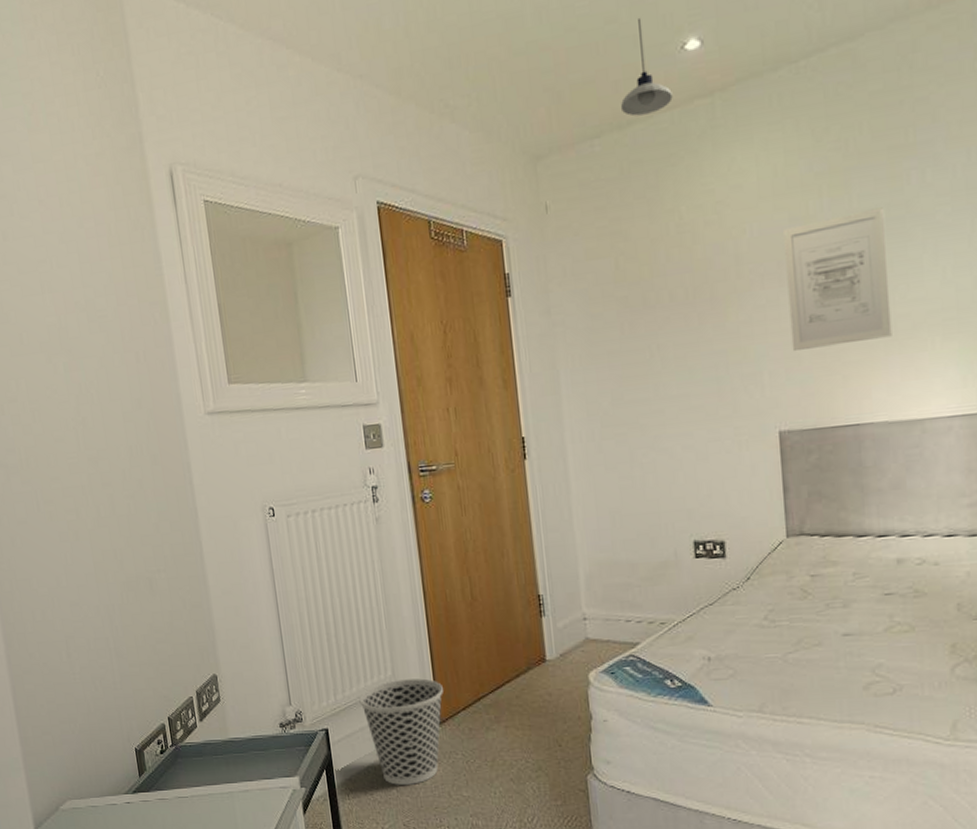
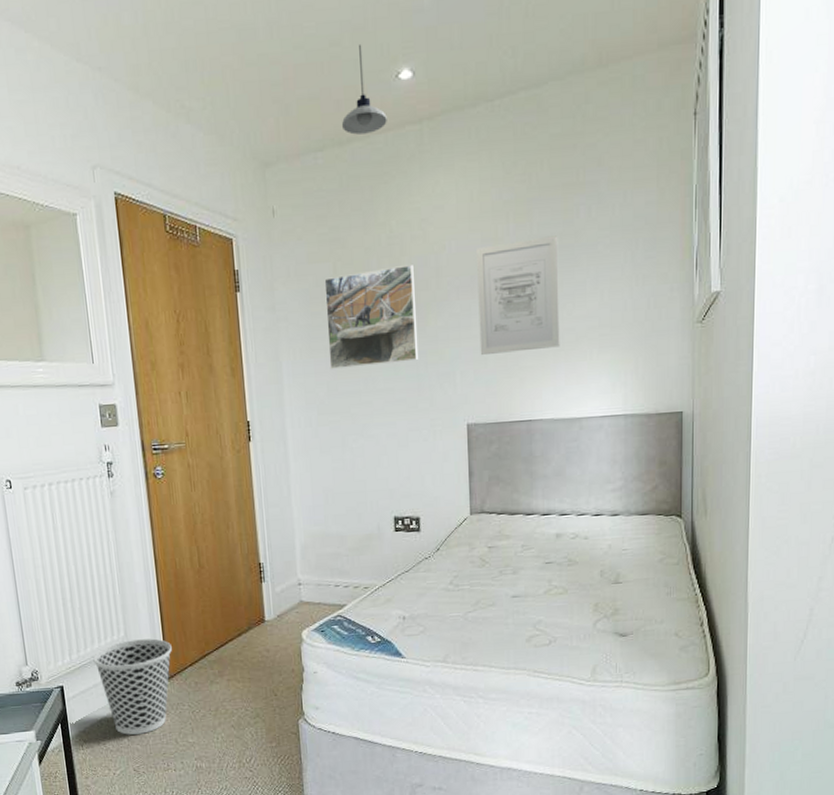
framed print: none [605,252,718,376] -> present [324,264,419,369]

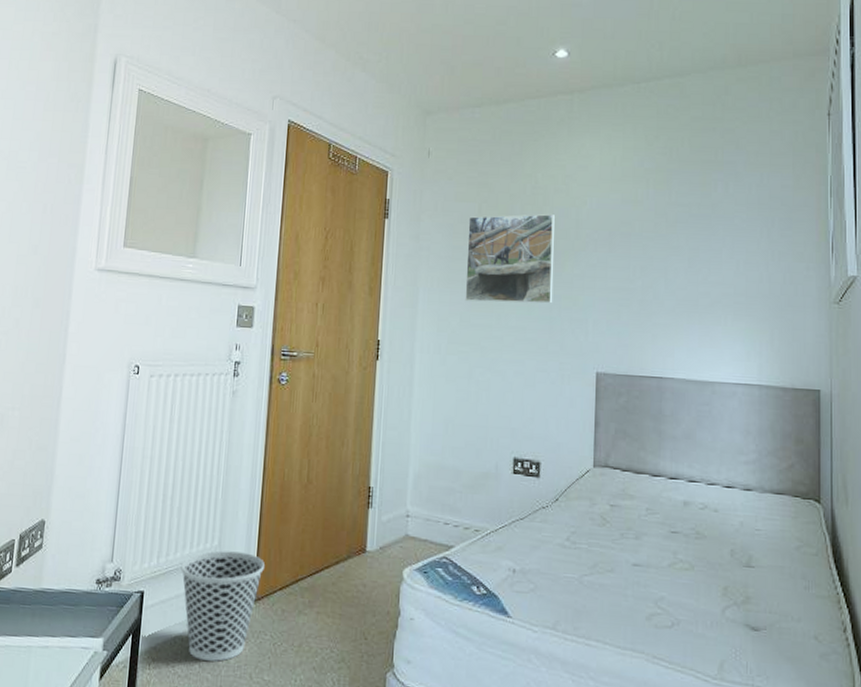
pendant light: present [341,43,387,135] -> none [499,25,542,98]
wall art: present [477,236,560,356] -> none [614,204,696,309]

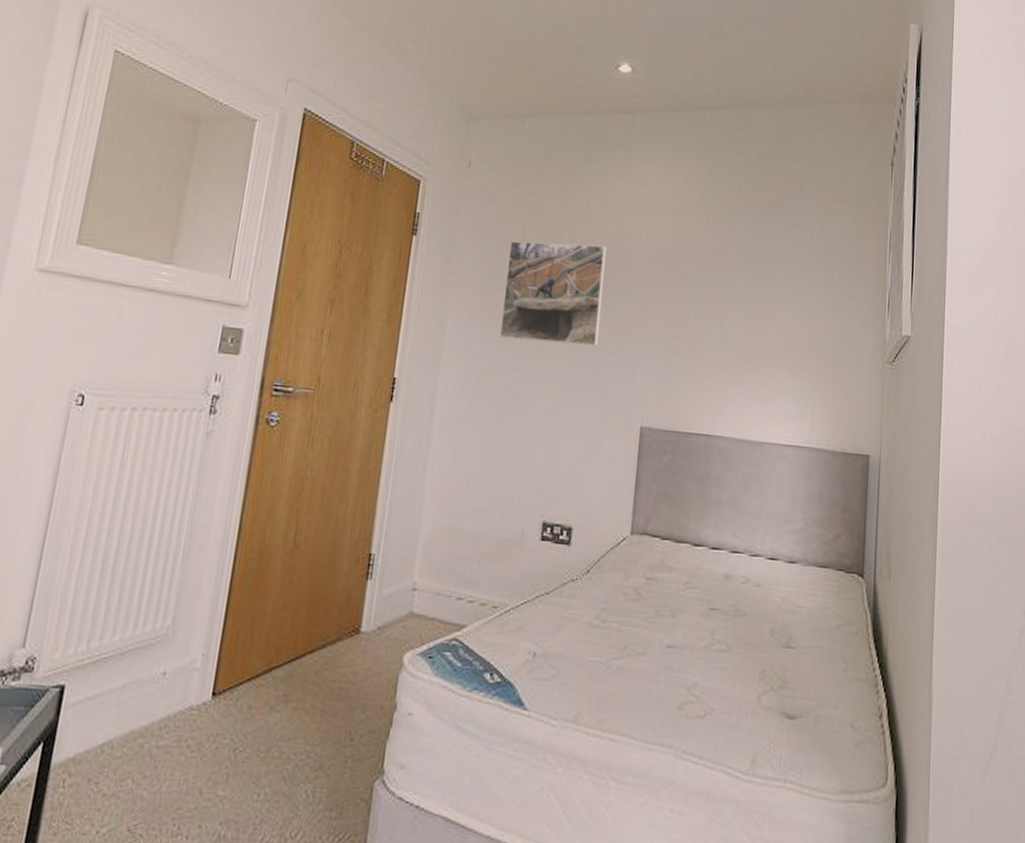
wastebasket: present [180,550,265,662] -> none [118,632,231,774]

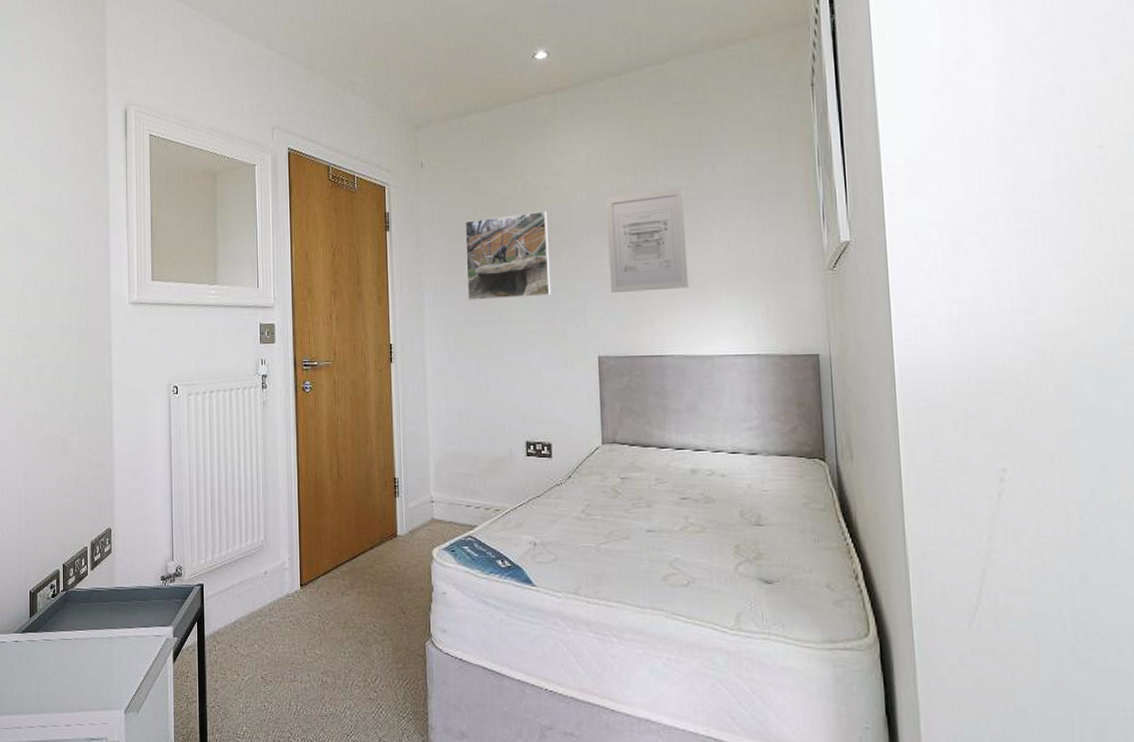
wall art: none [664,243,755,362] -> present [606,188,689,294]

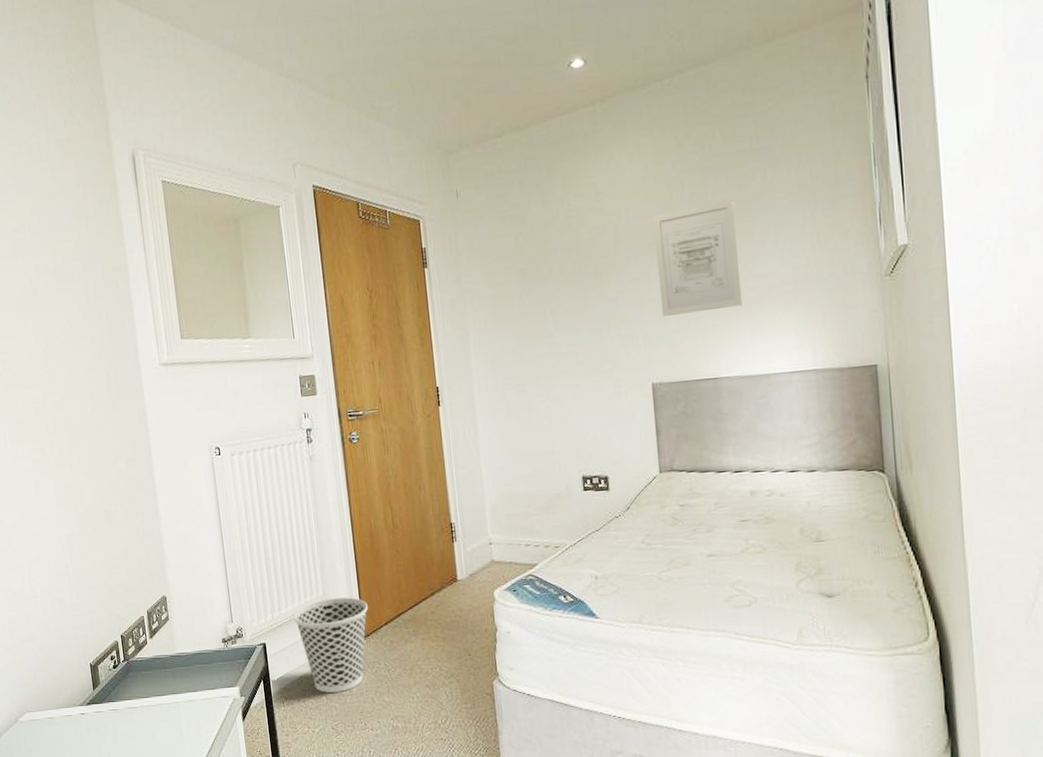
wastebasket: none [233,544,307,641] -> present [293,597,368,693]
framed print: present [465,210,551,300] -> none [506,234,601,335]

